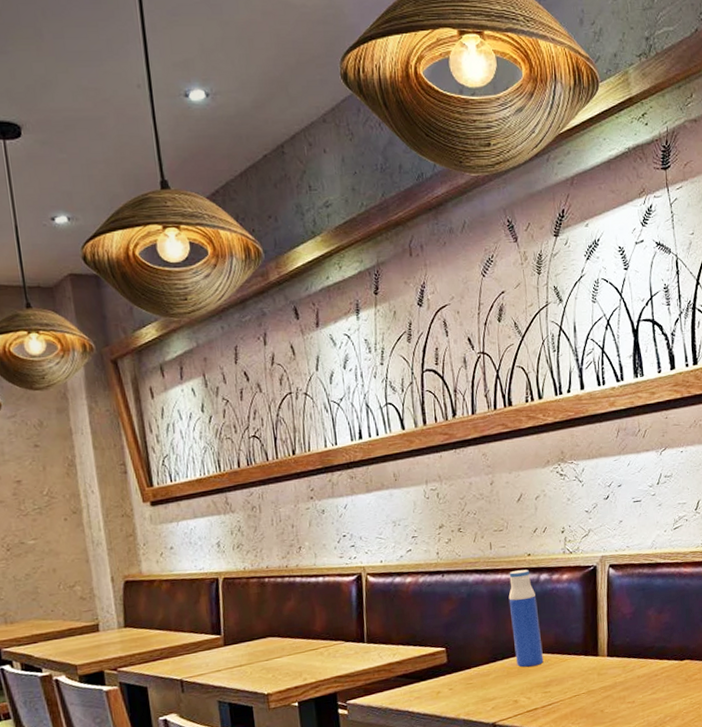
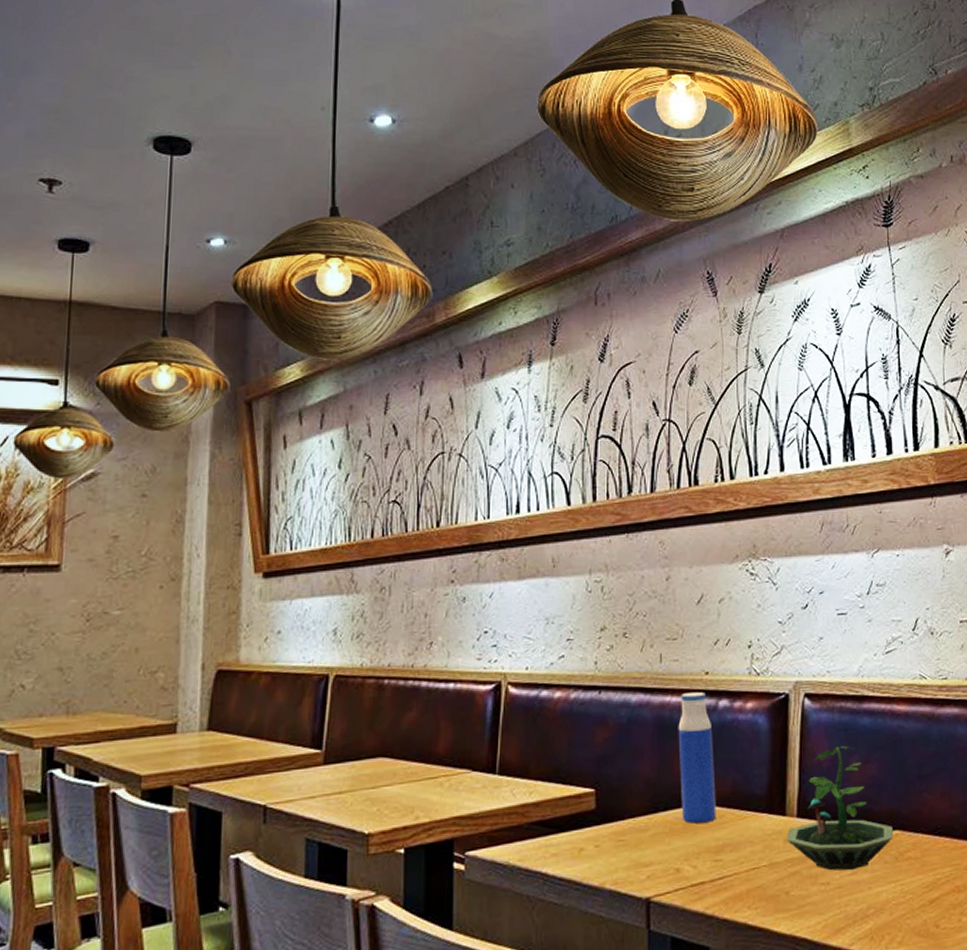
terrarium: none [599,601,683,693] -> present [786,745,893,871]

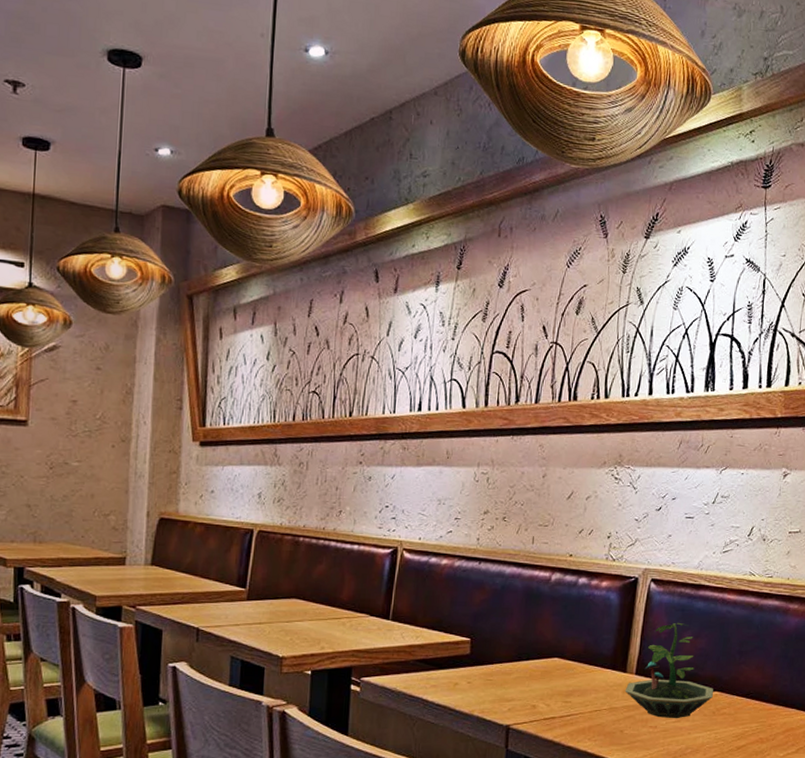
water bottle: present [678,692,716,824] -> none [540,570,572,672]

